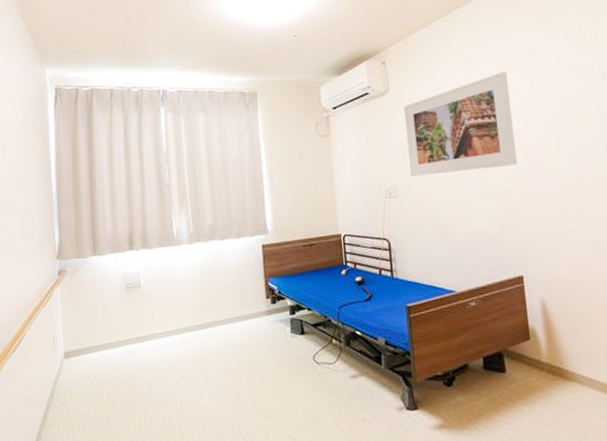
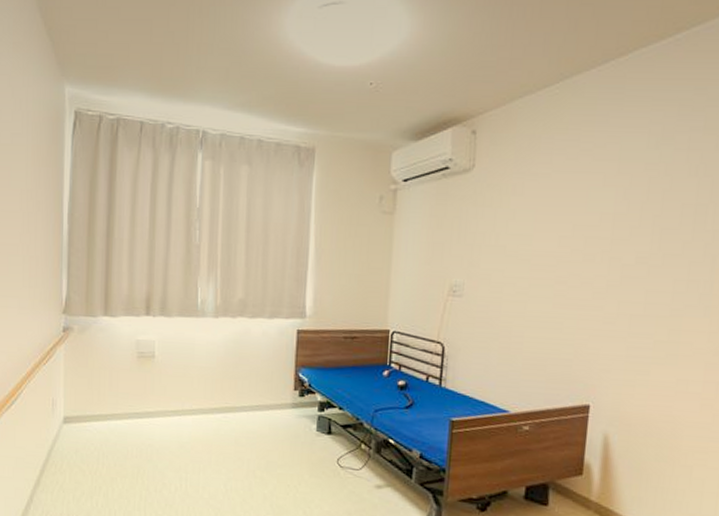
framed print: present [403,71,517,176] -> none [482,162,622,278]

